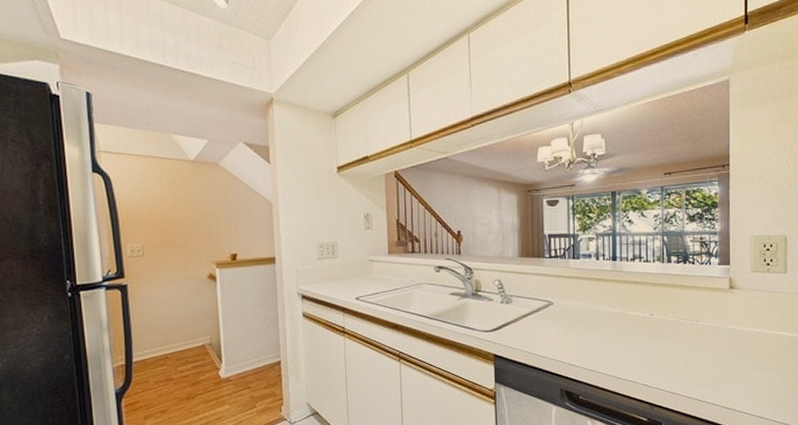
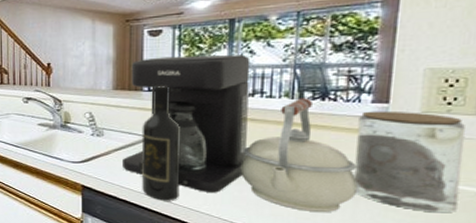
coffee maker: none [530,224,633,353] -> present [123,55,251,193]
wine bottle: none [545,253,581,363] -> present [141,86,181,200]
kettle: none [628,261,715,363] -> present [240,98,358,212]
jar: none [711,271,781,356] -> present [354,111,466,213]

